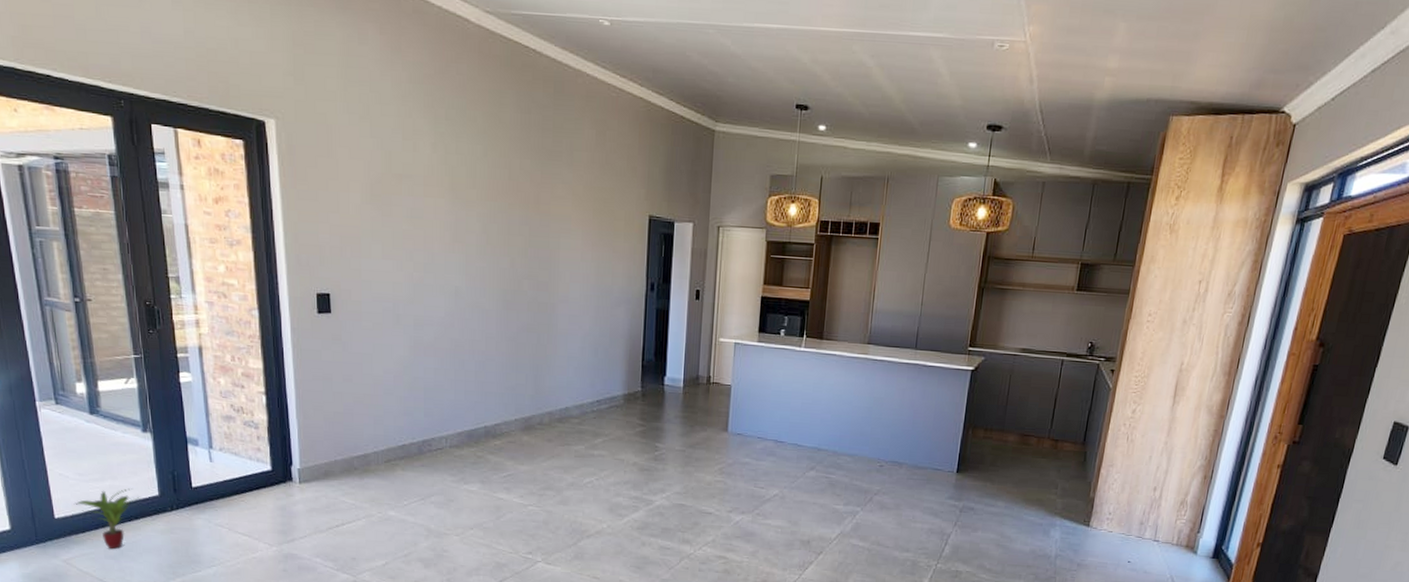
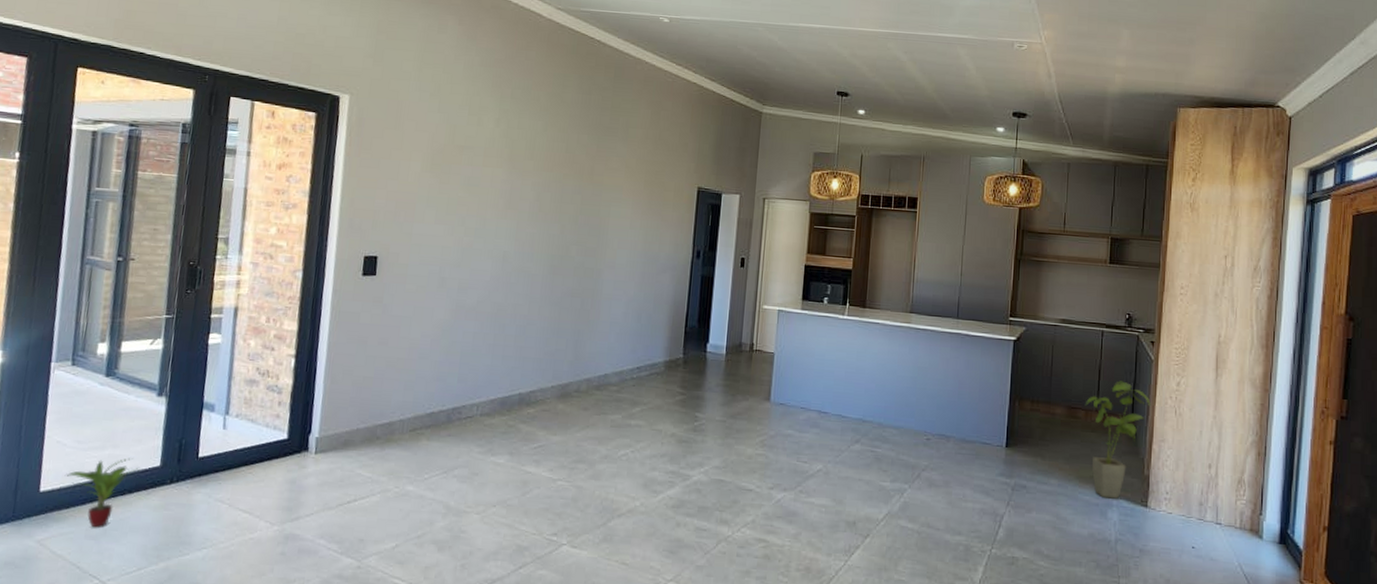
house plant: none [1037,409,1104,519] -> present [1085,381,1151,499]

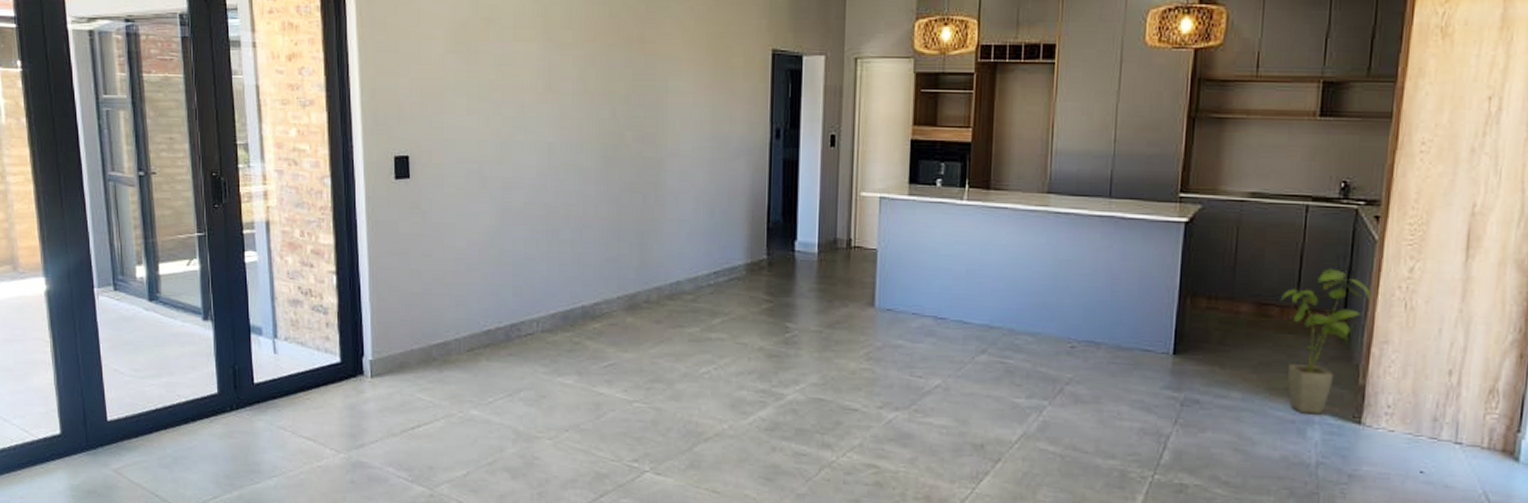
potted plant: present [64,458,143,527] -> none [127,385,202,456]

